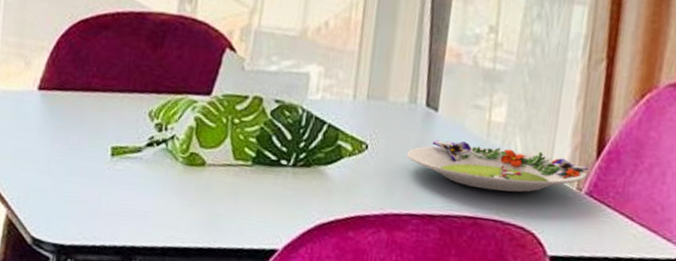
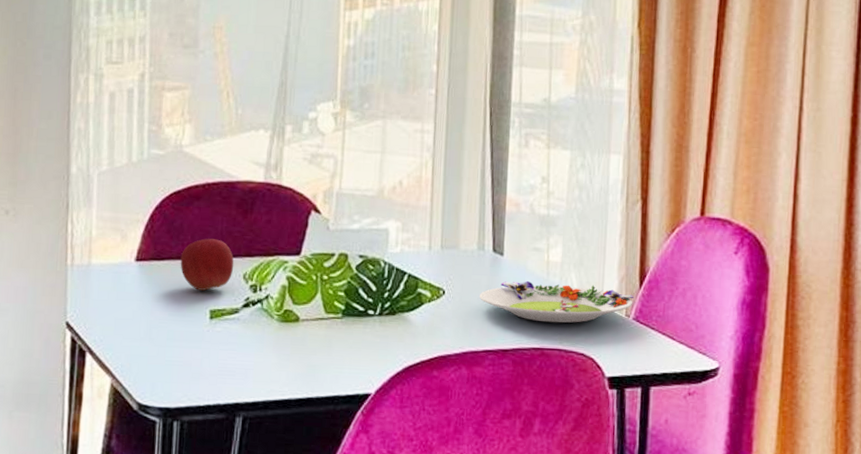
apple: none [83,71,140,126] -> present [180,238,234,291]

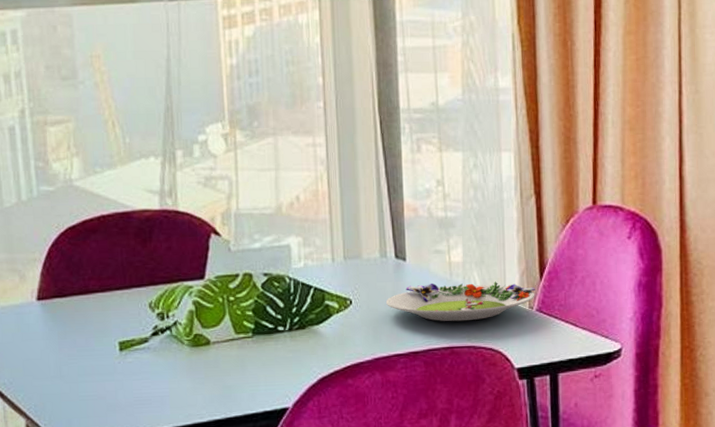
apple: present [180,238,234,291] -> none [83,271,139,323]

